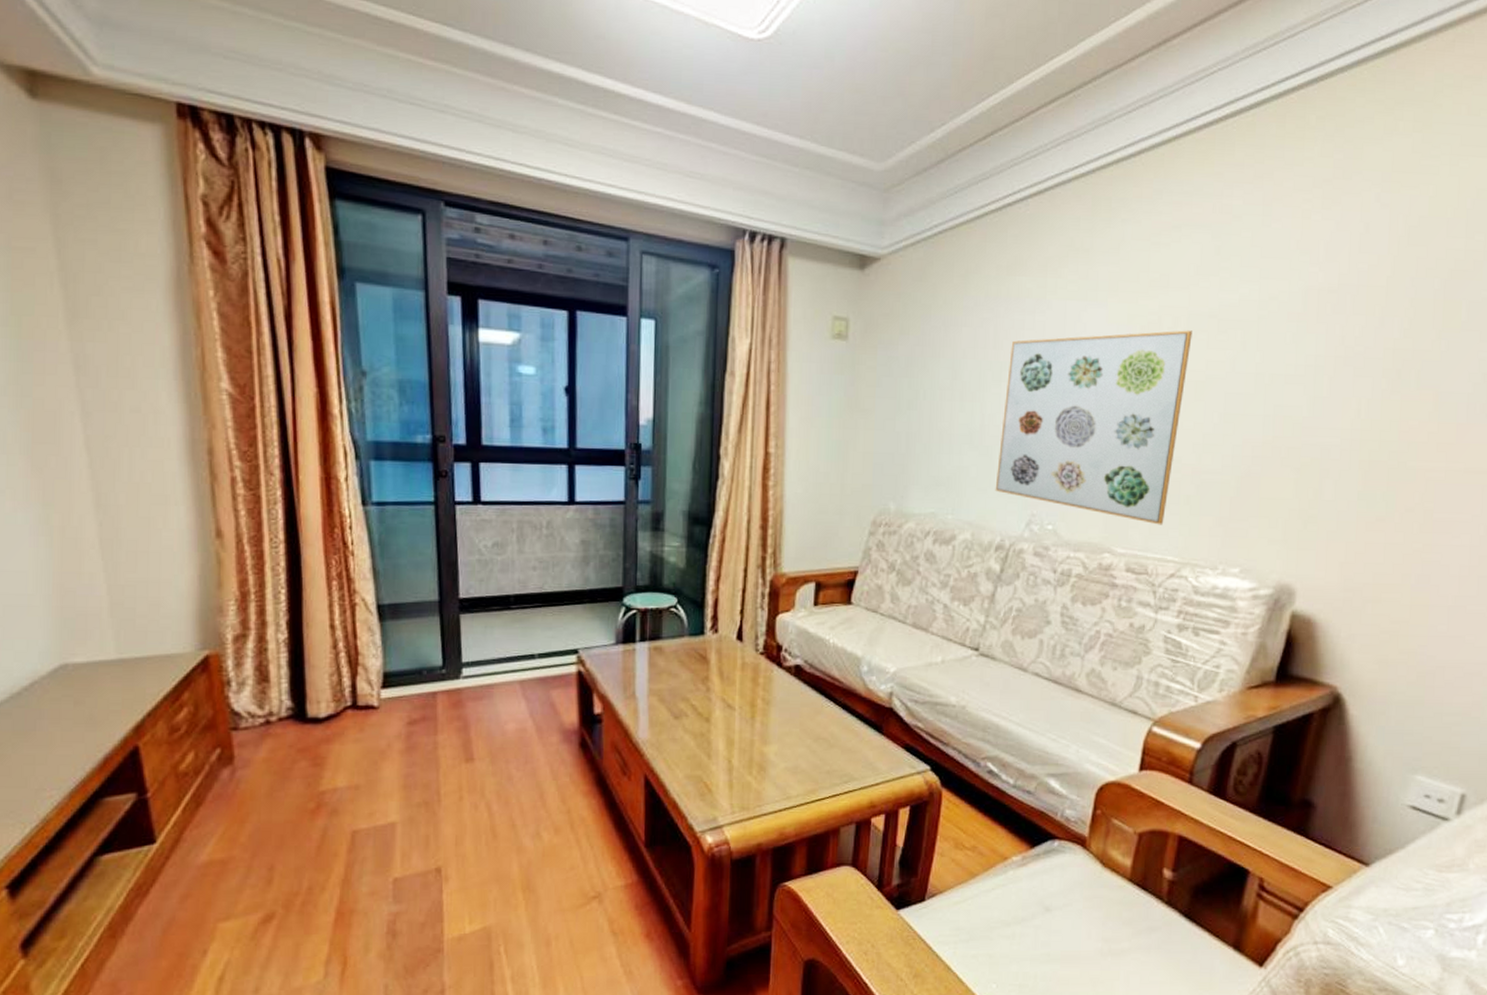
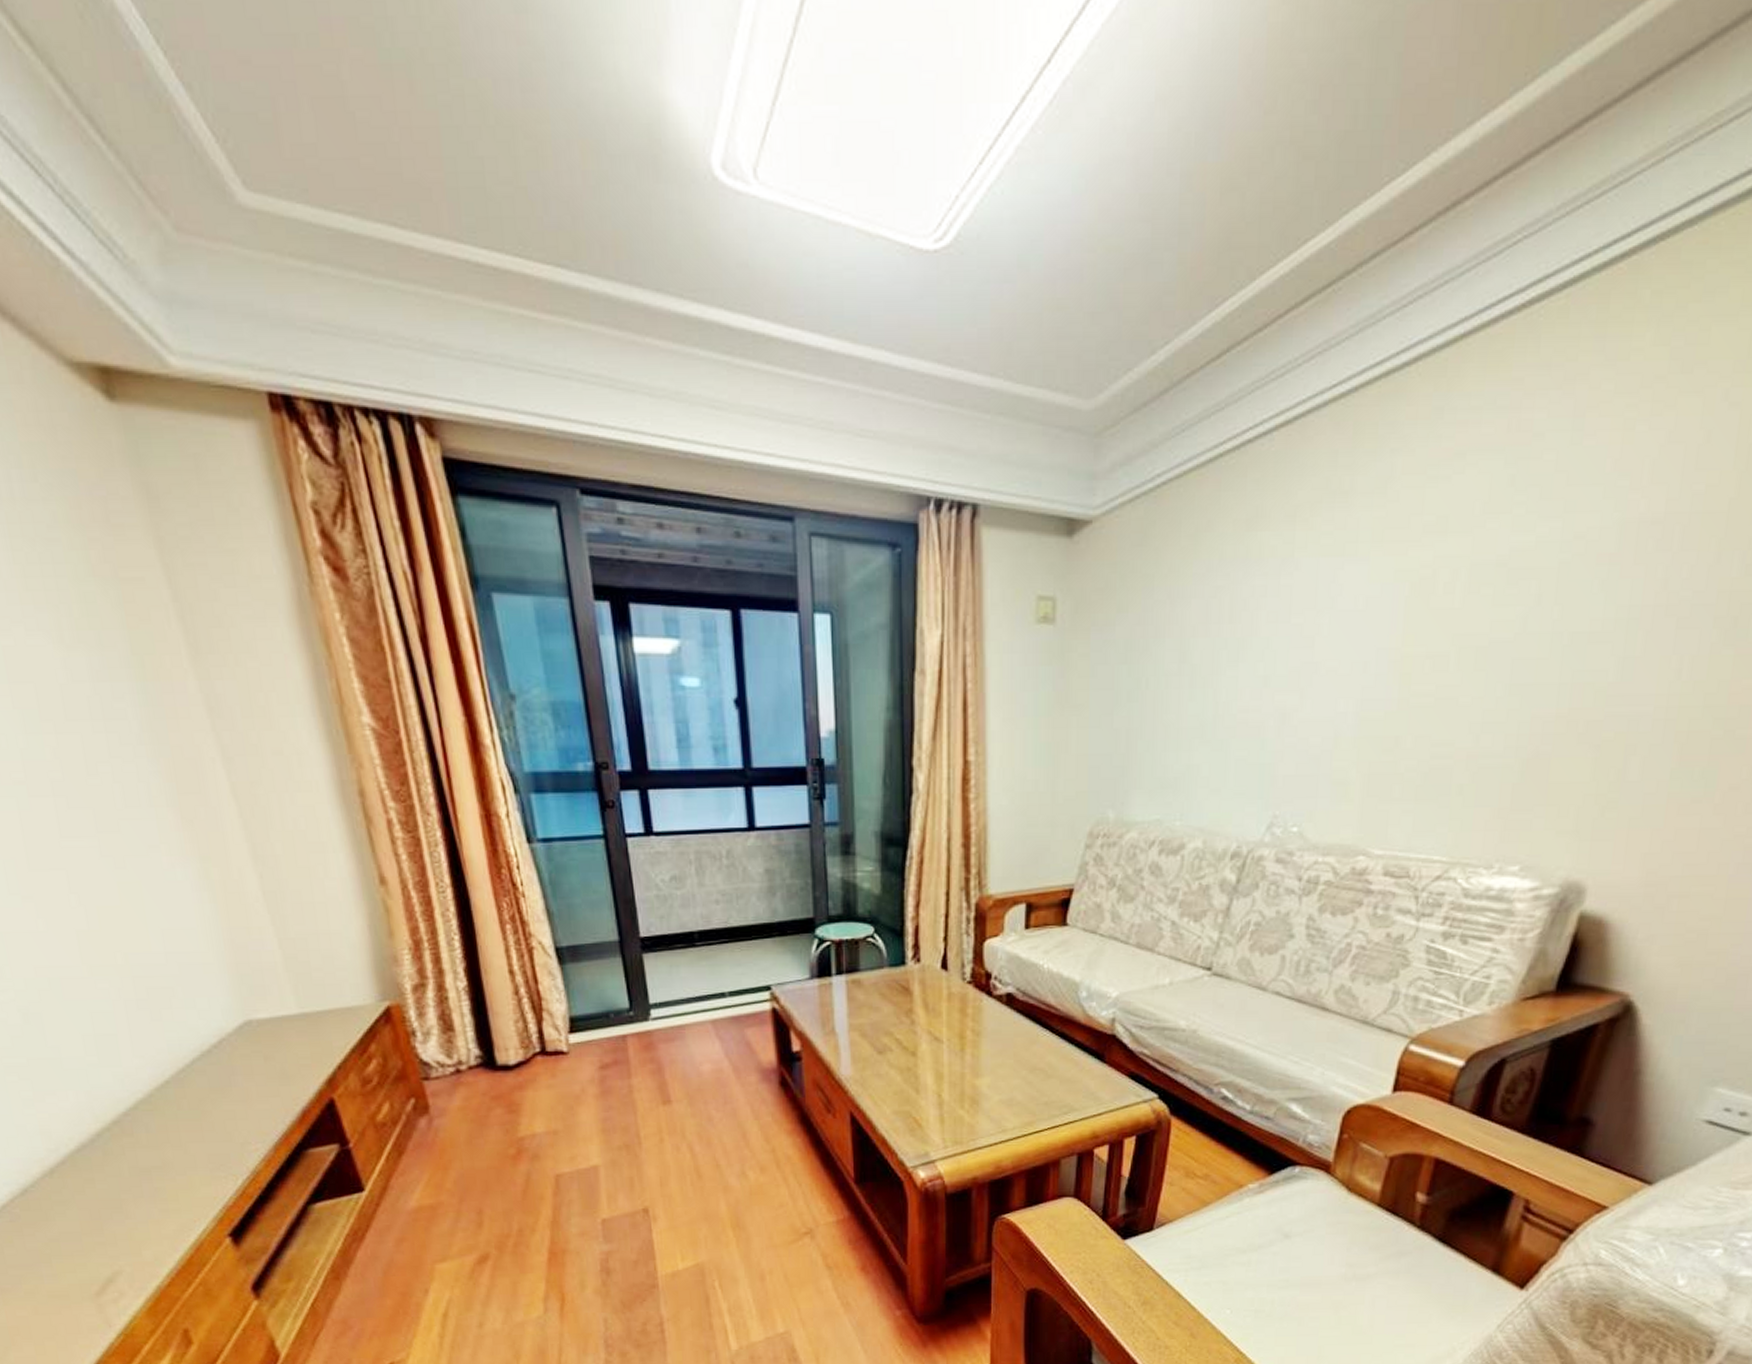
wall art: present [995,330,1192,525] -> none [1230,584,1475,821]

